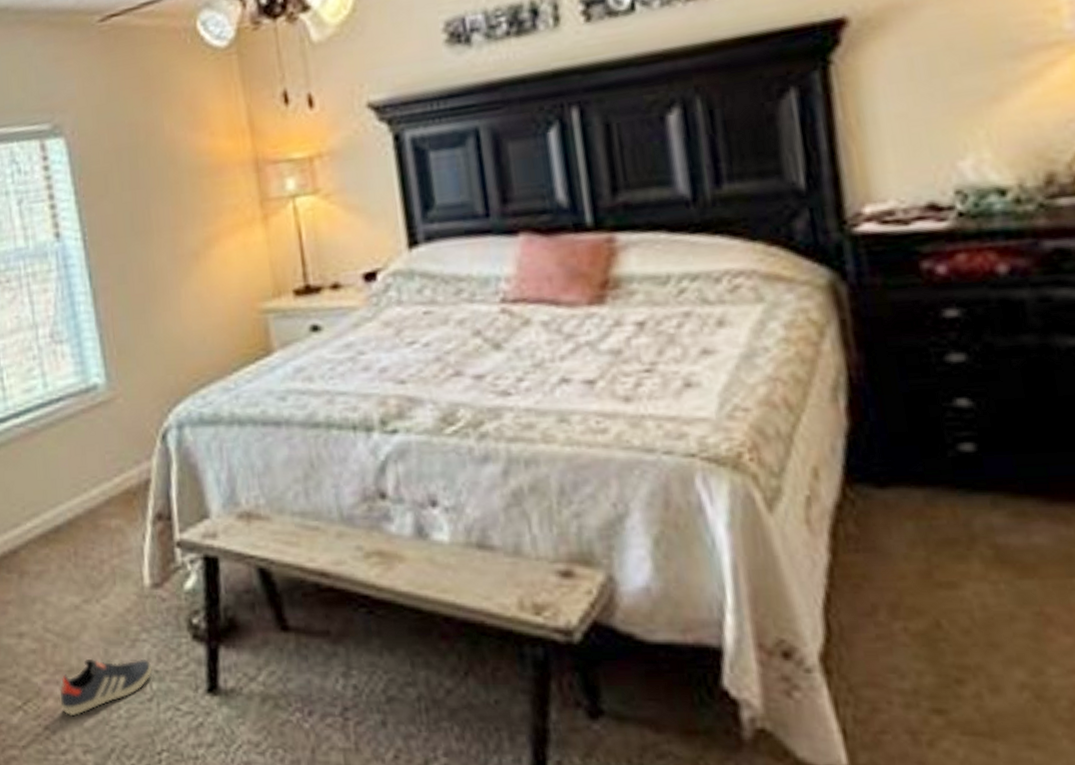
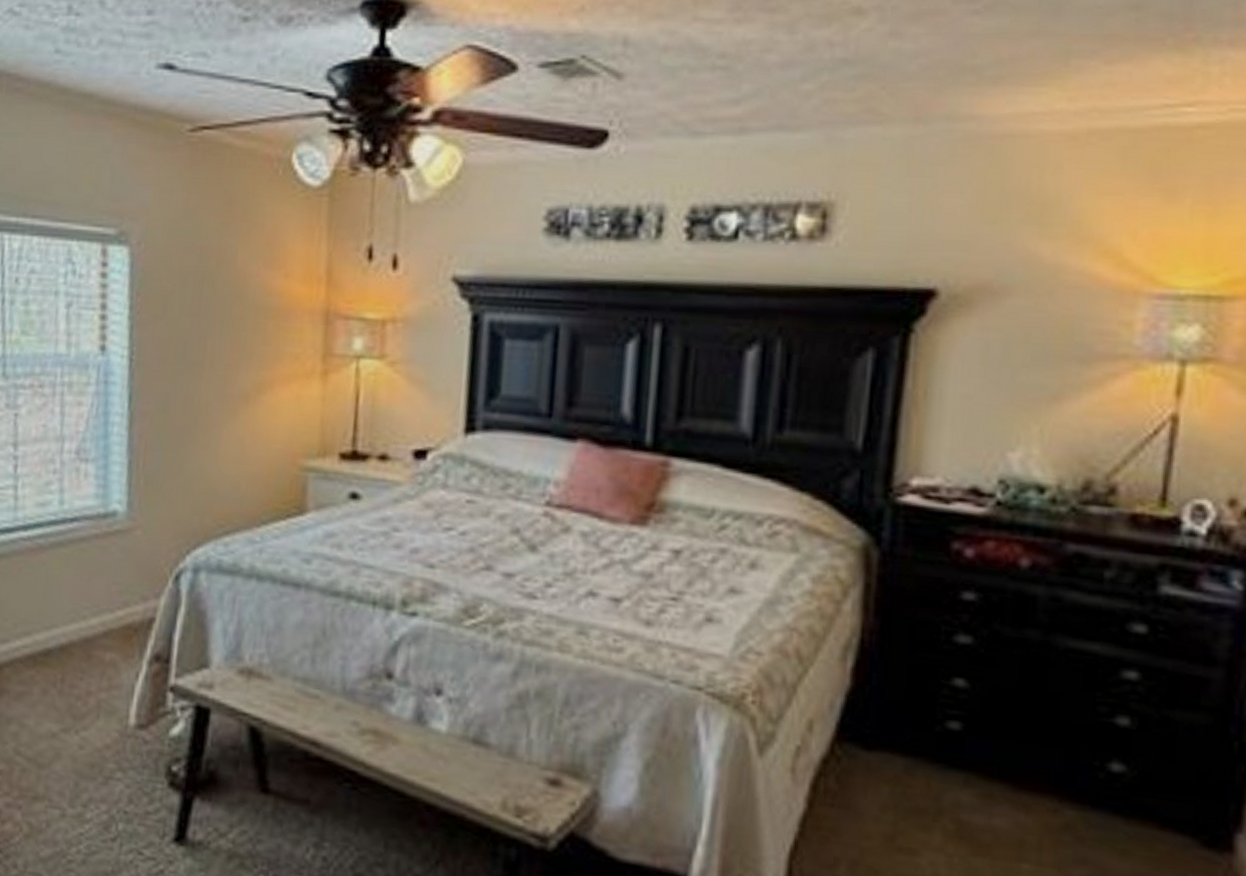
sneaker: present [59,658,152,715] -> none [19,789,122,844]

